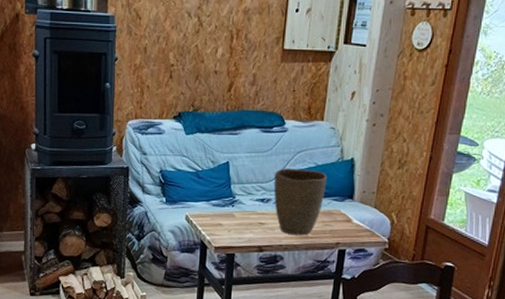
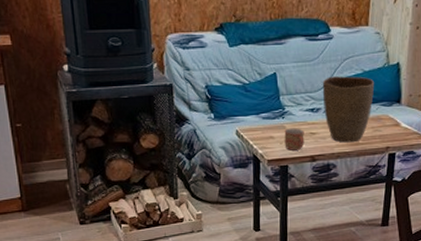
mug: none [233,216,253,239] -> present [284,128,305,151]

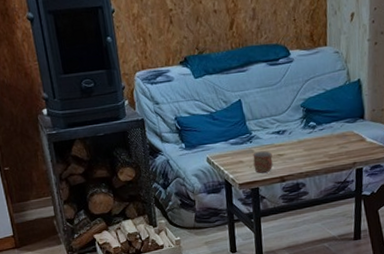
vase: present [322,76,375,143] -> none [286,96,338,162]

